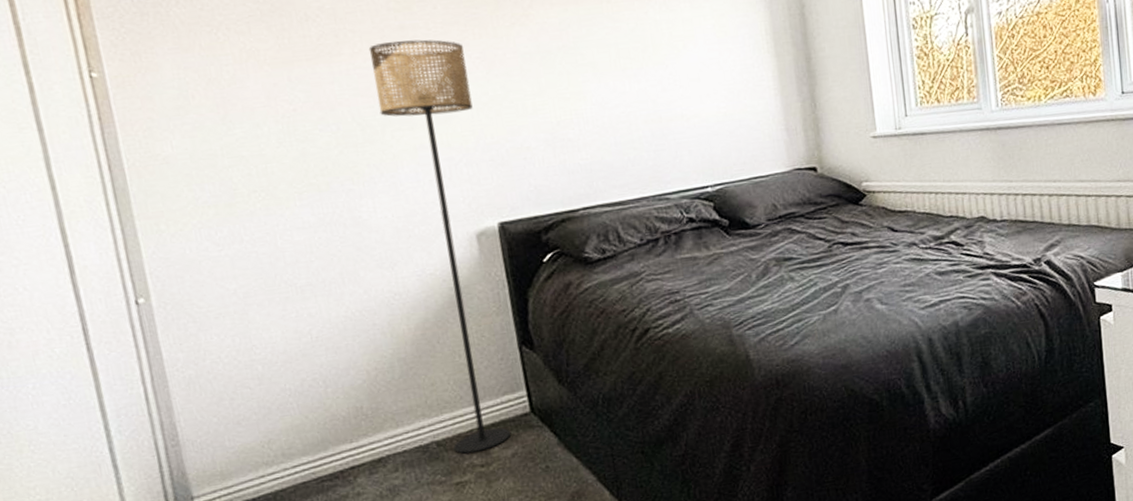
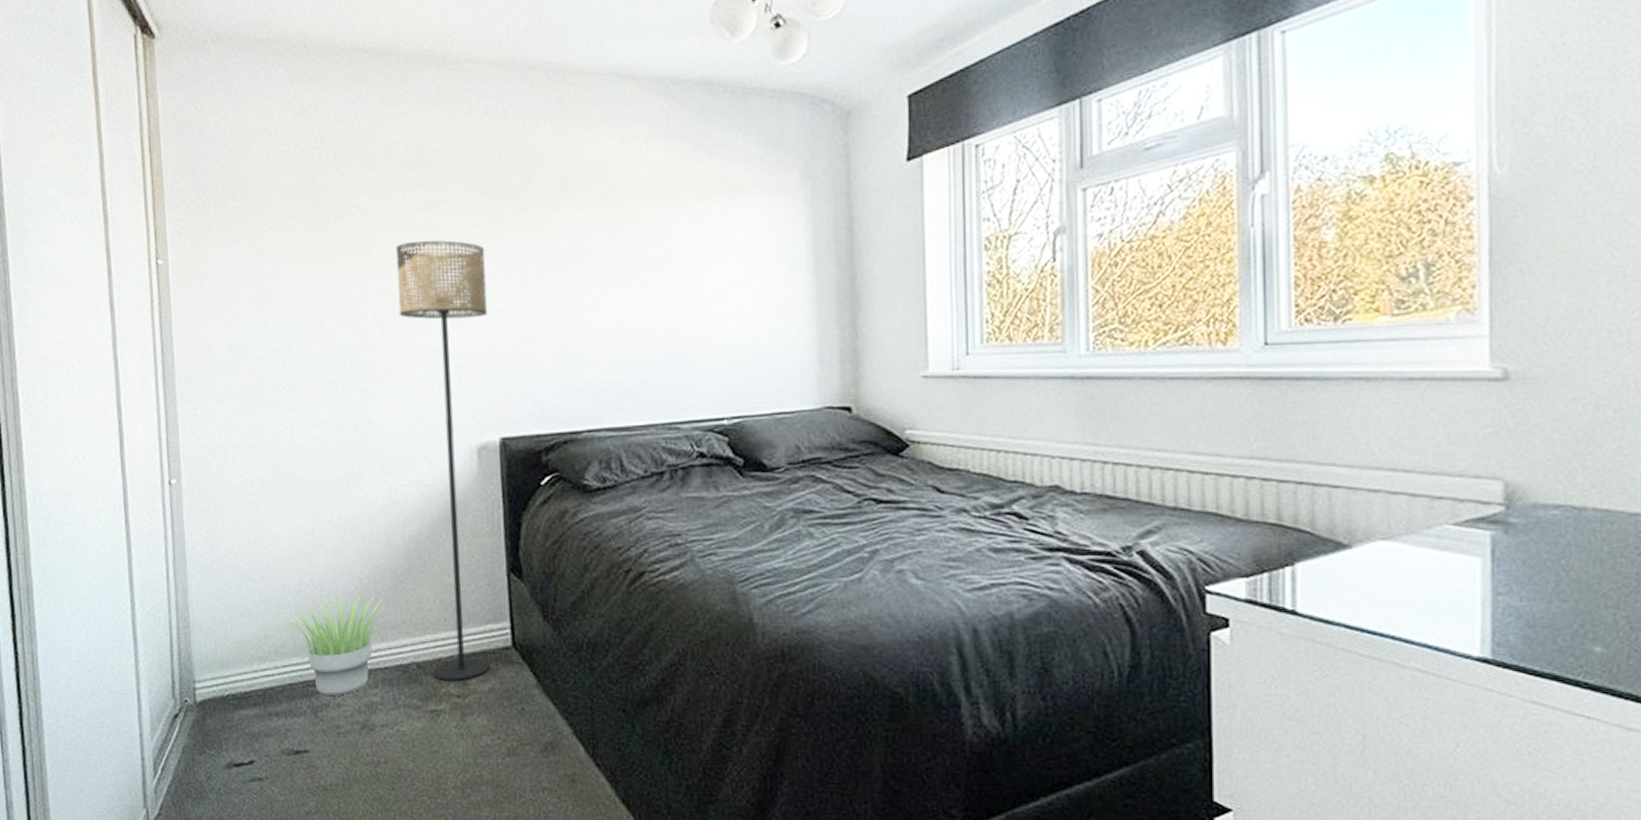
potted plant: none [291,386,397,488] -> present [287,596,385,696]

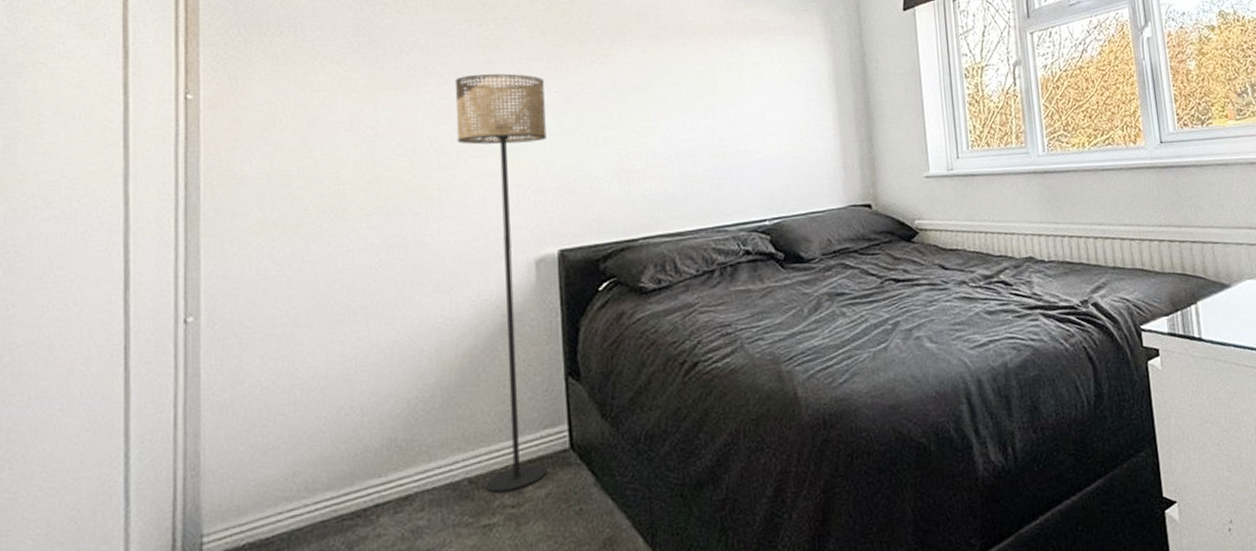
potted plant: present [287,596,385,696] -> none [321,417,435,528]

